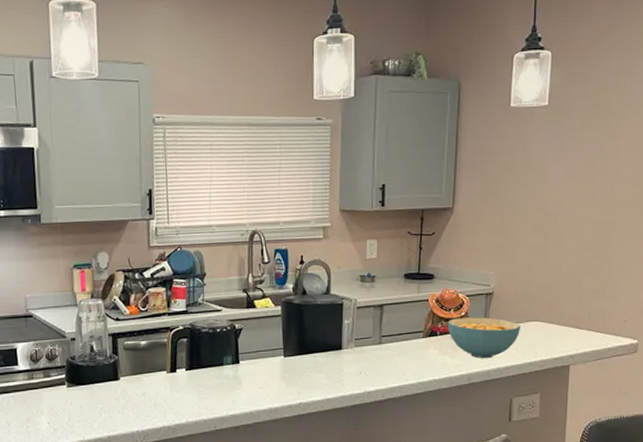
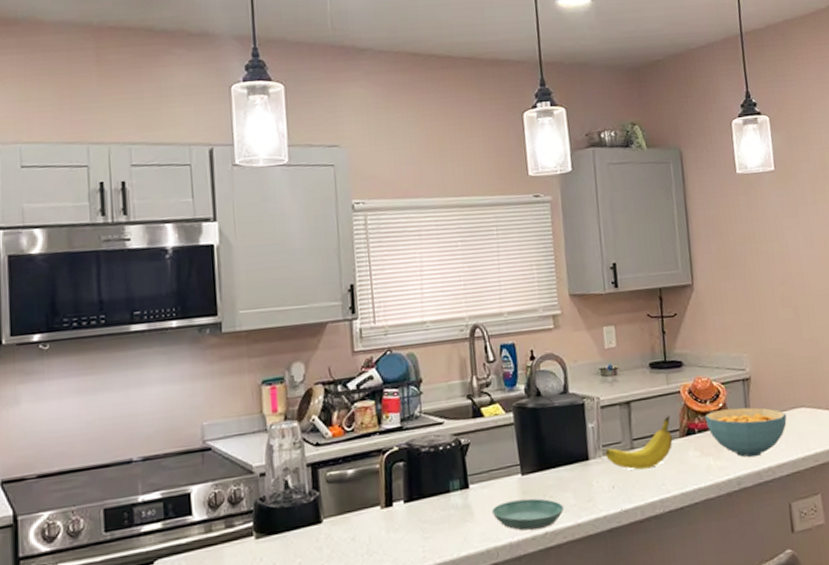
saucer: none [256,376,317,400] -> present [491,498,565,531]
fruit: none [357,319,417,361] -> present [605,416,673,470]

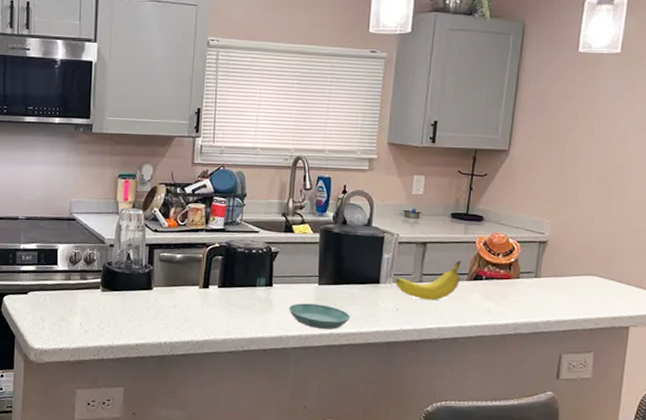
cereal bowl: present [704,407,787,458] -> none [494,264,577,310]

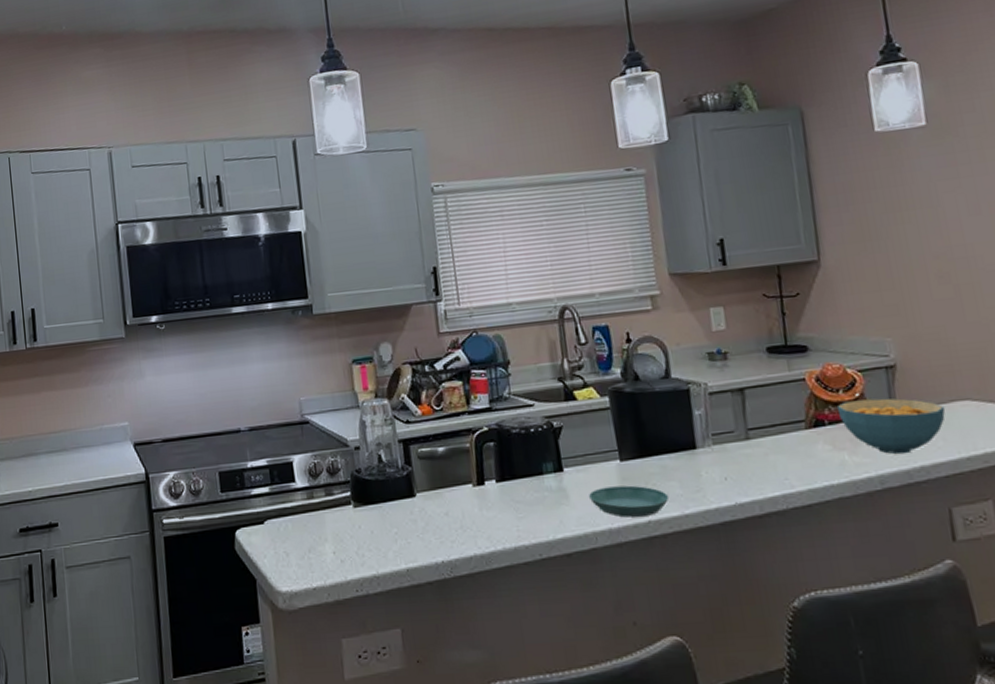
fruit: present [395,261,461,301] -> none [715,405,798,462]
cereal bowl: none [494,264,577,310] -> present [836,398,946,455]

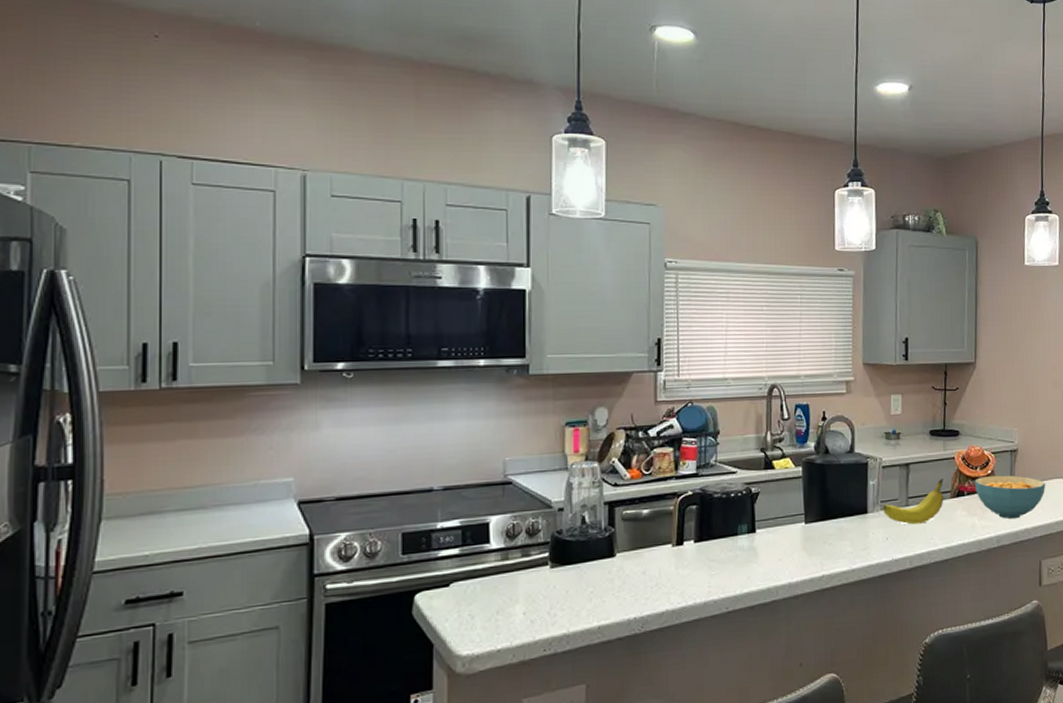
saucer: present [588,485,670,518] -> none [774,544,842,573]
fruit: none [715,405,798,462] -> present [883,478,944,525]

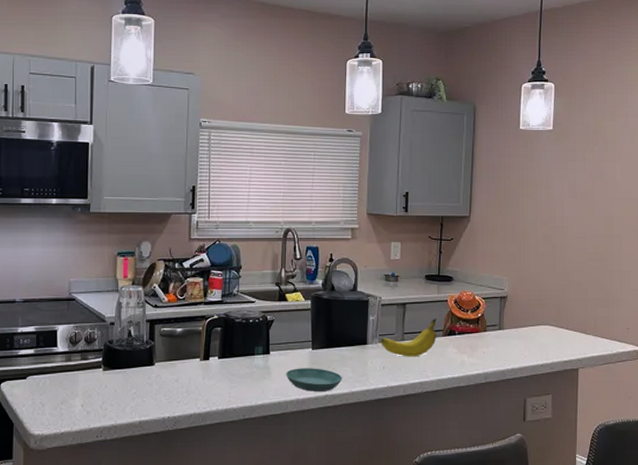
saucer: none [774,544,842,573] -> present [285,368,343,391]
cereal bowl: present [974,475,1046,520] -> none [465,319,533,359]

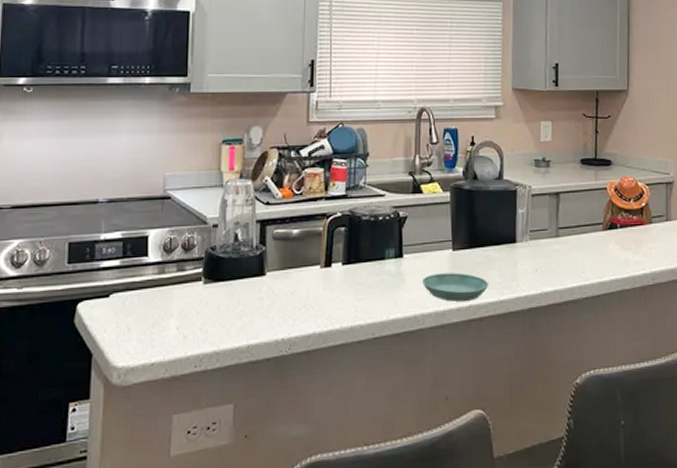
fruit: present [381,318,437,357] -> none [532,209,596,257]

